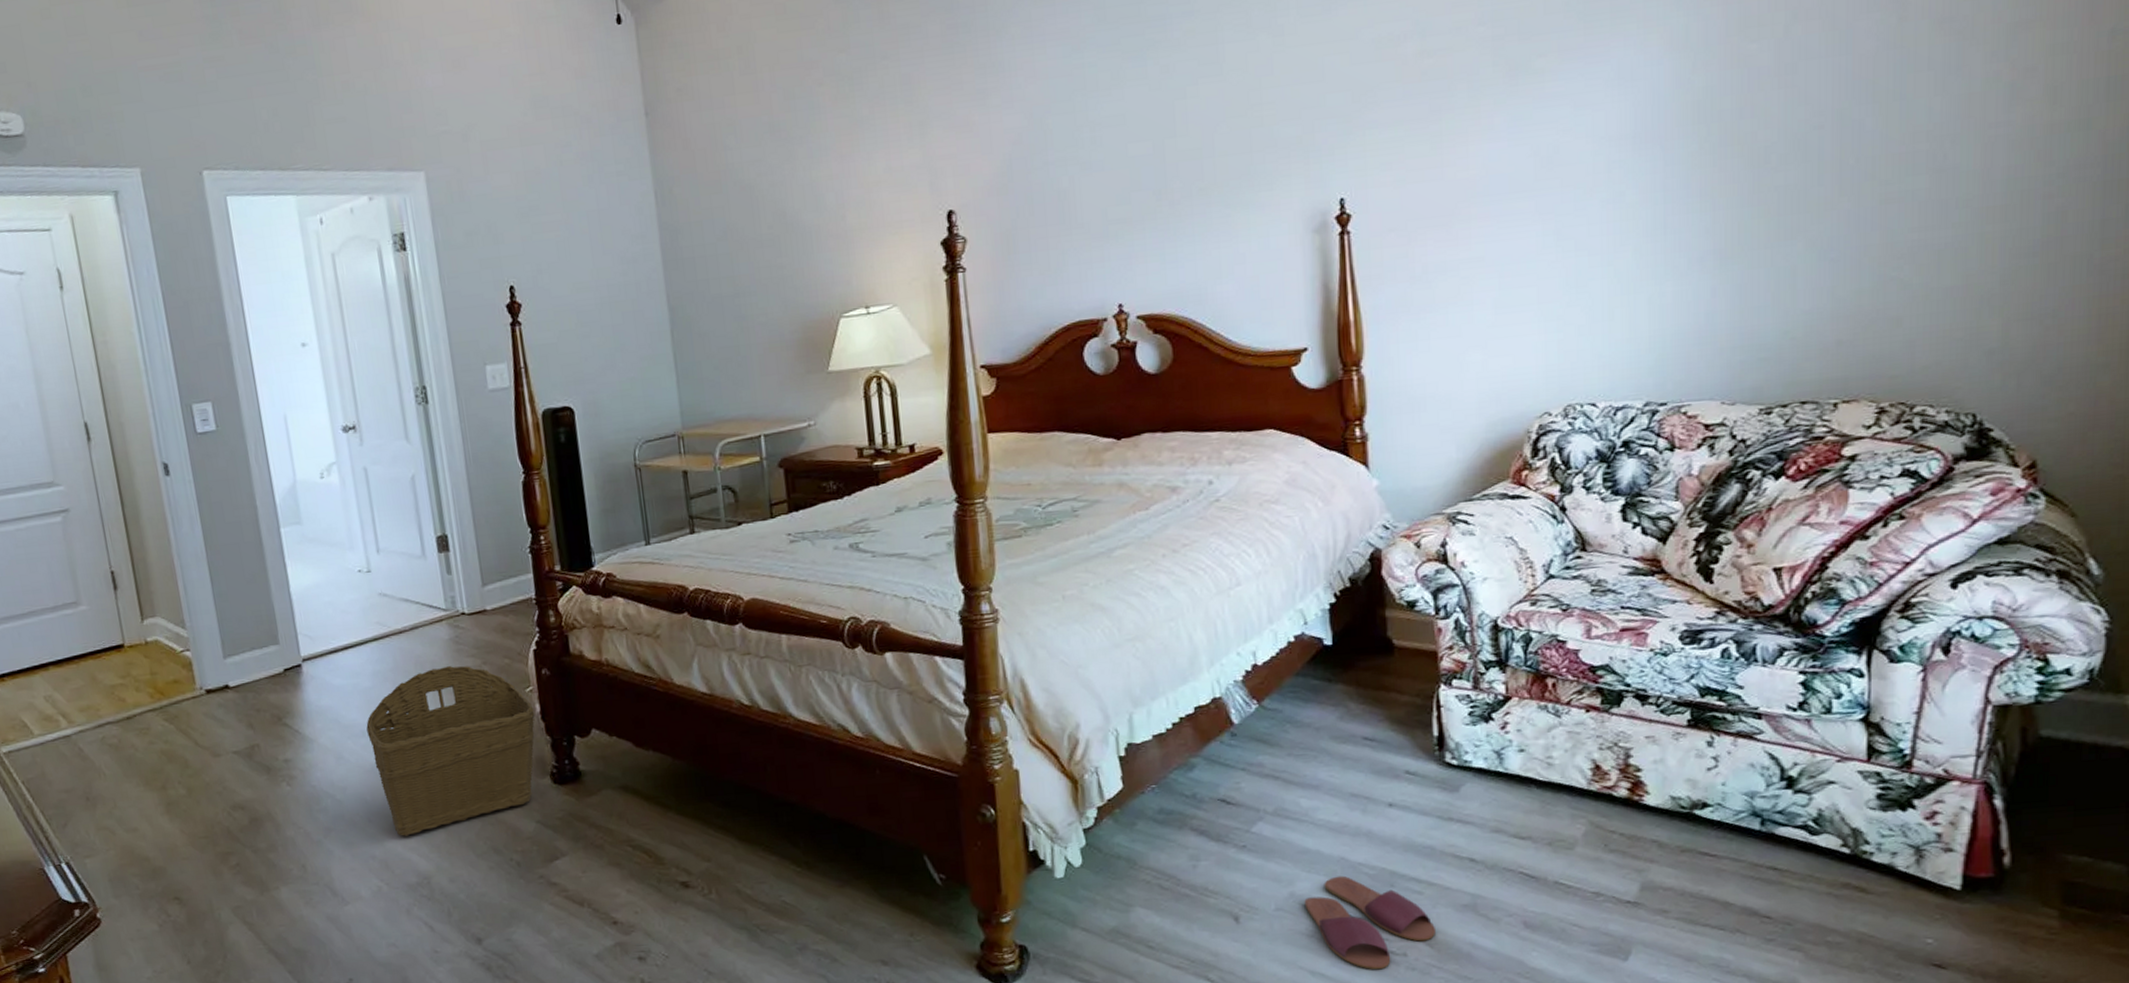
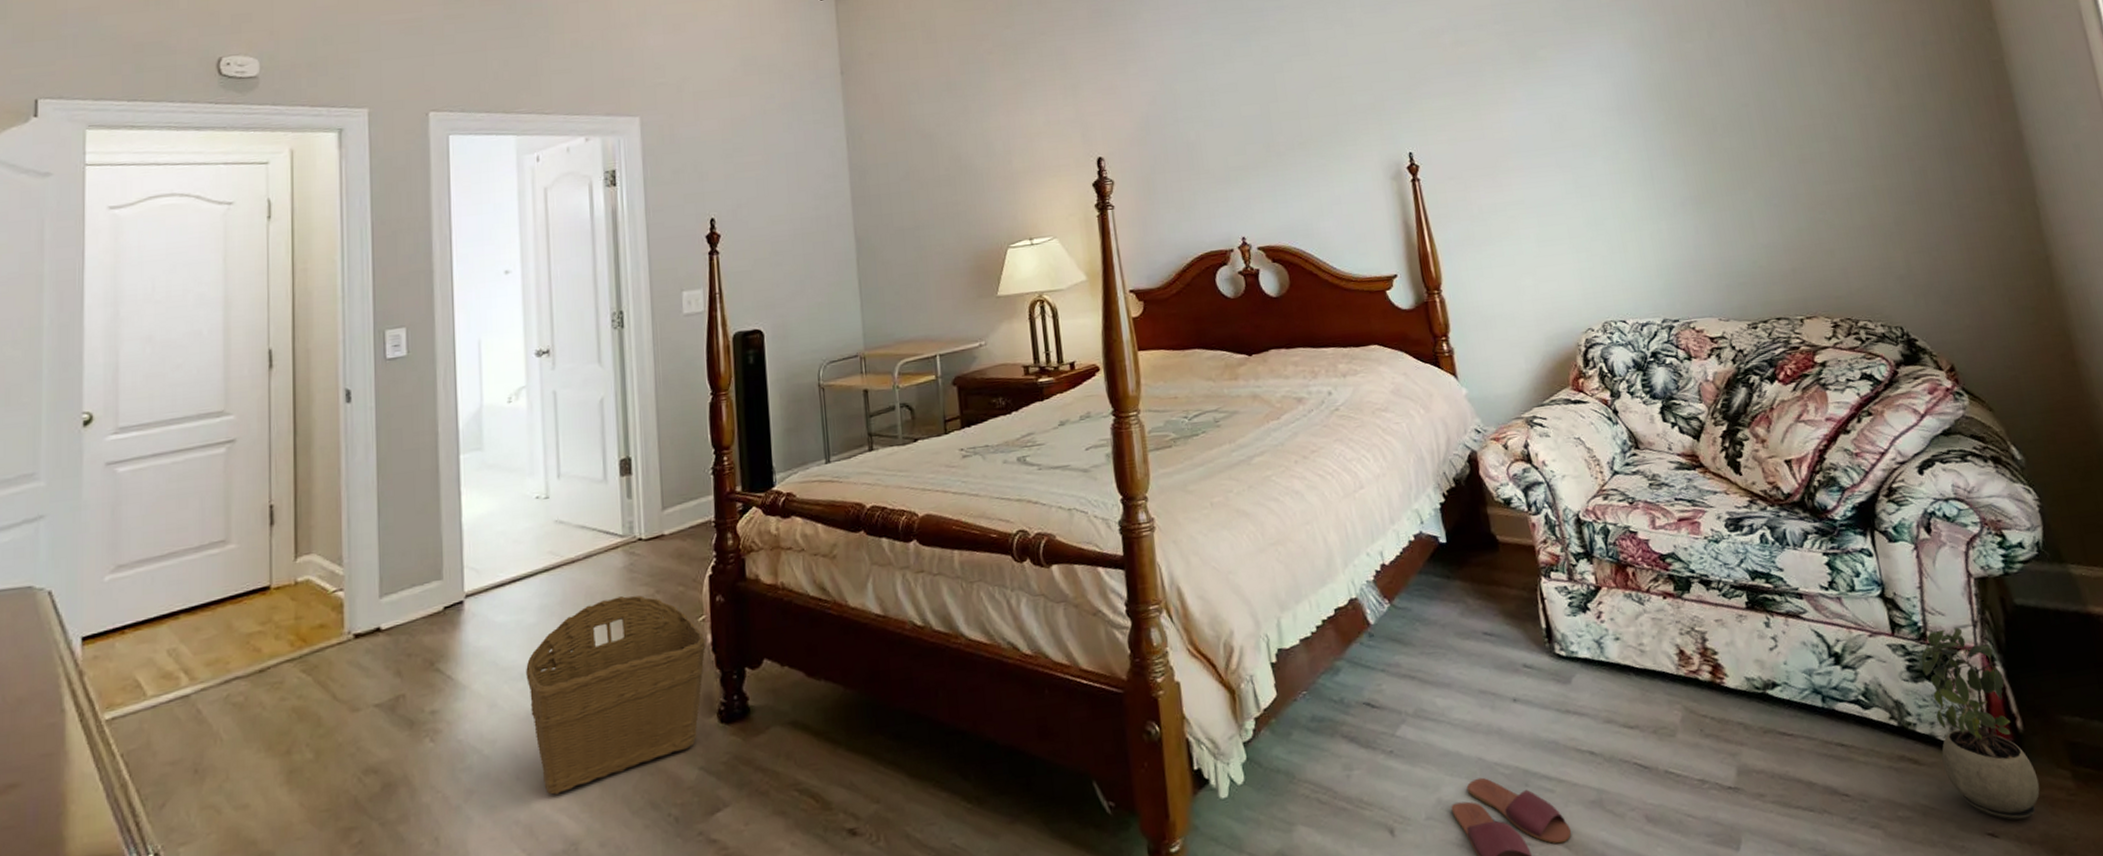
potted plant: none [1897,756,2014,955] -> present [1921,627,2040,821]

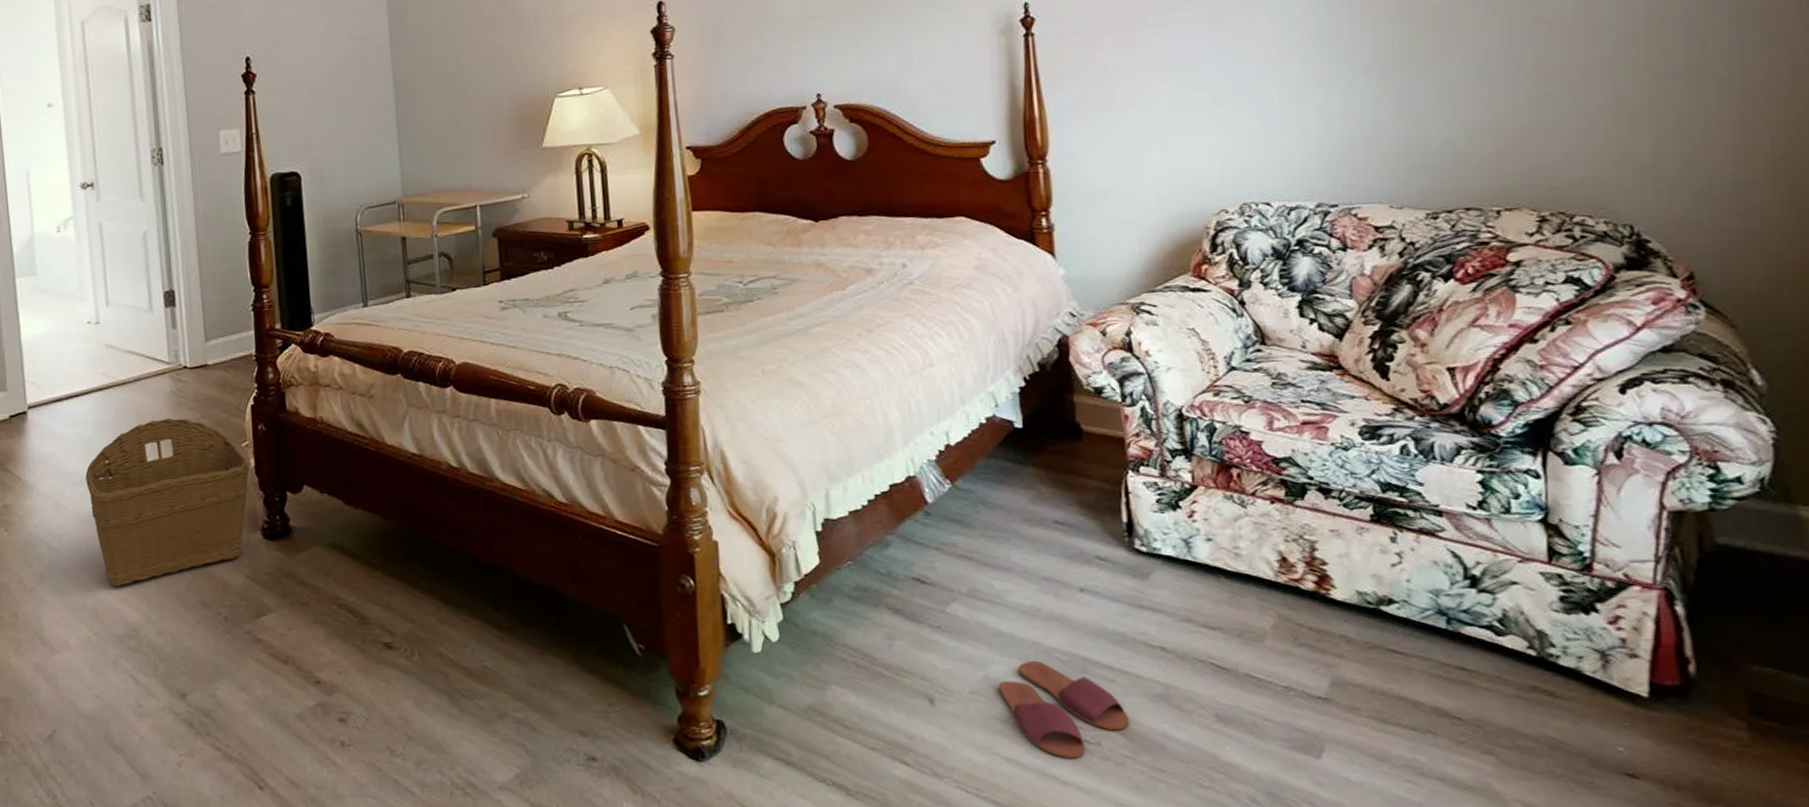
potted plant: present [1921,627,2040,821] -> none [1579,561,1704,765]

